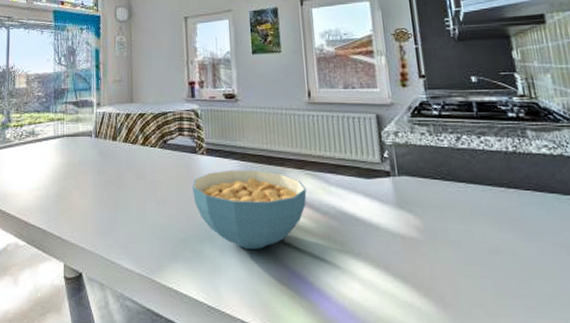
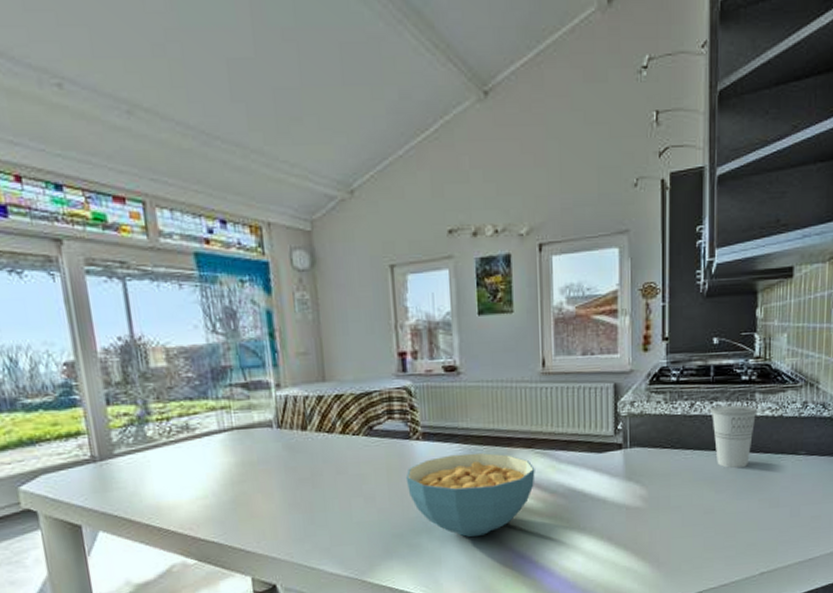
cup: none [479,140,533,207] -> present [710,405,758,469]

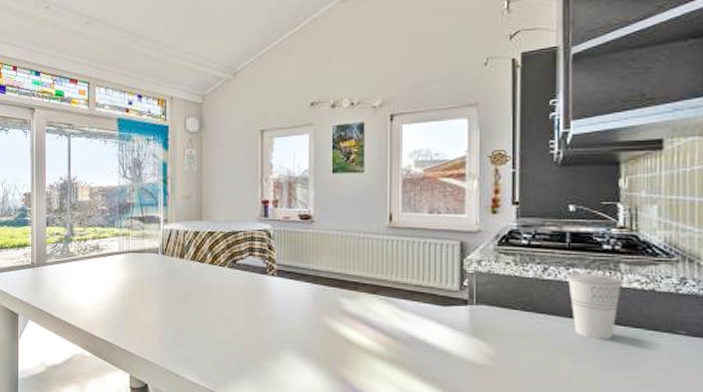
cereal bowl: present [405,452,535,537] -> none [260,292,379,369]

